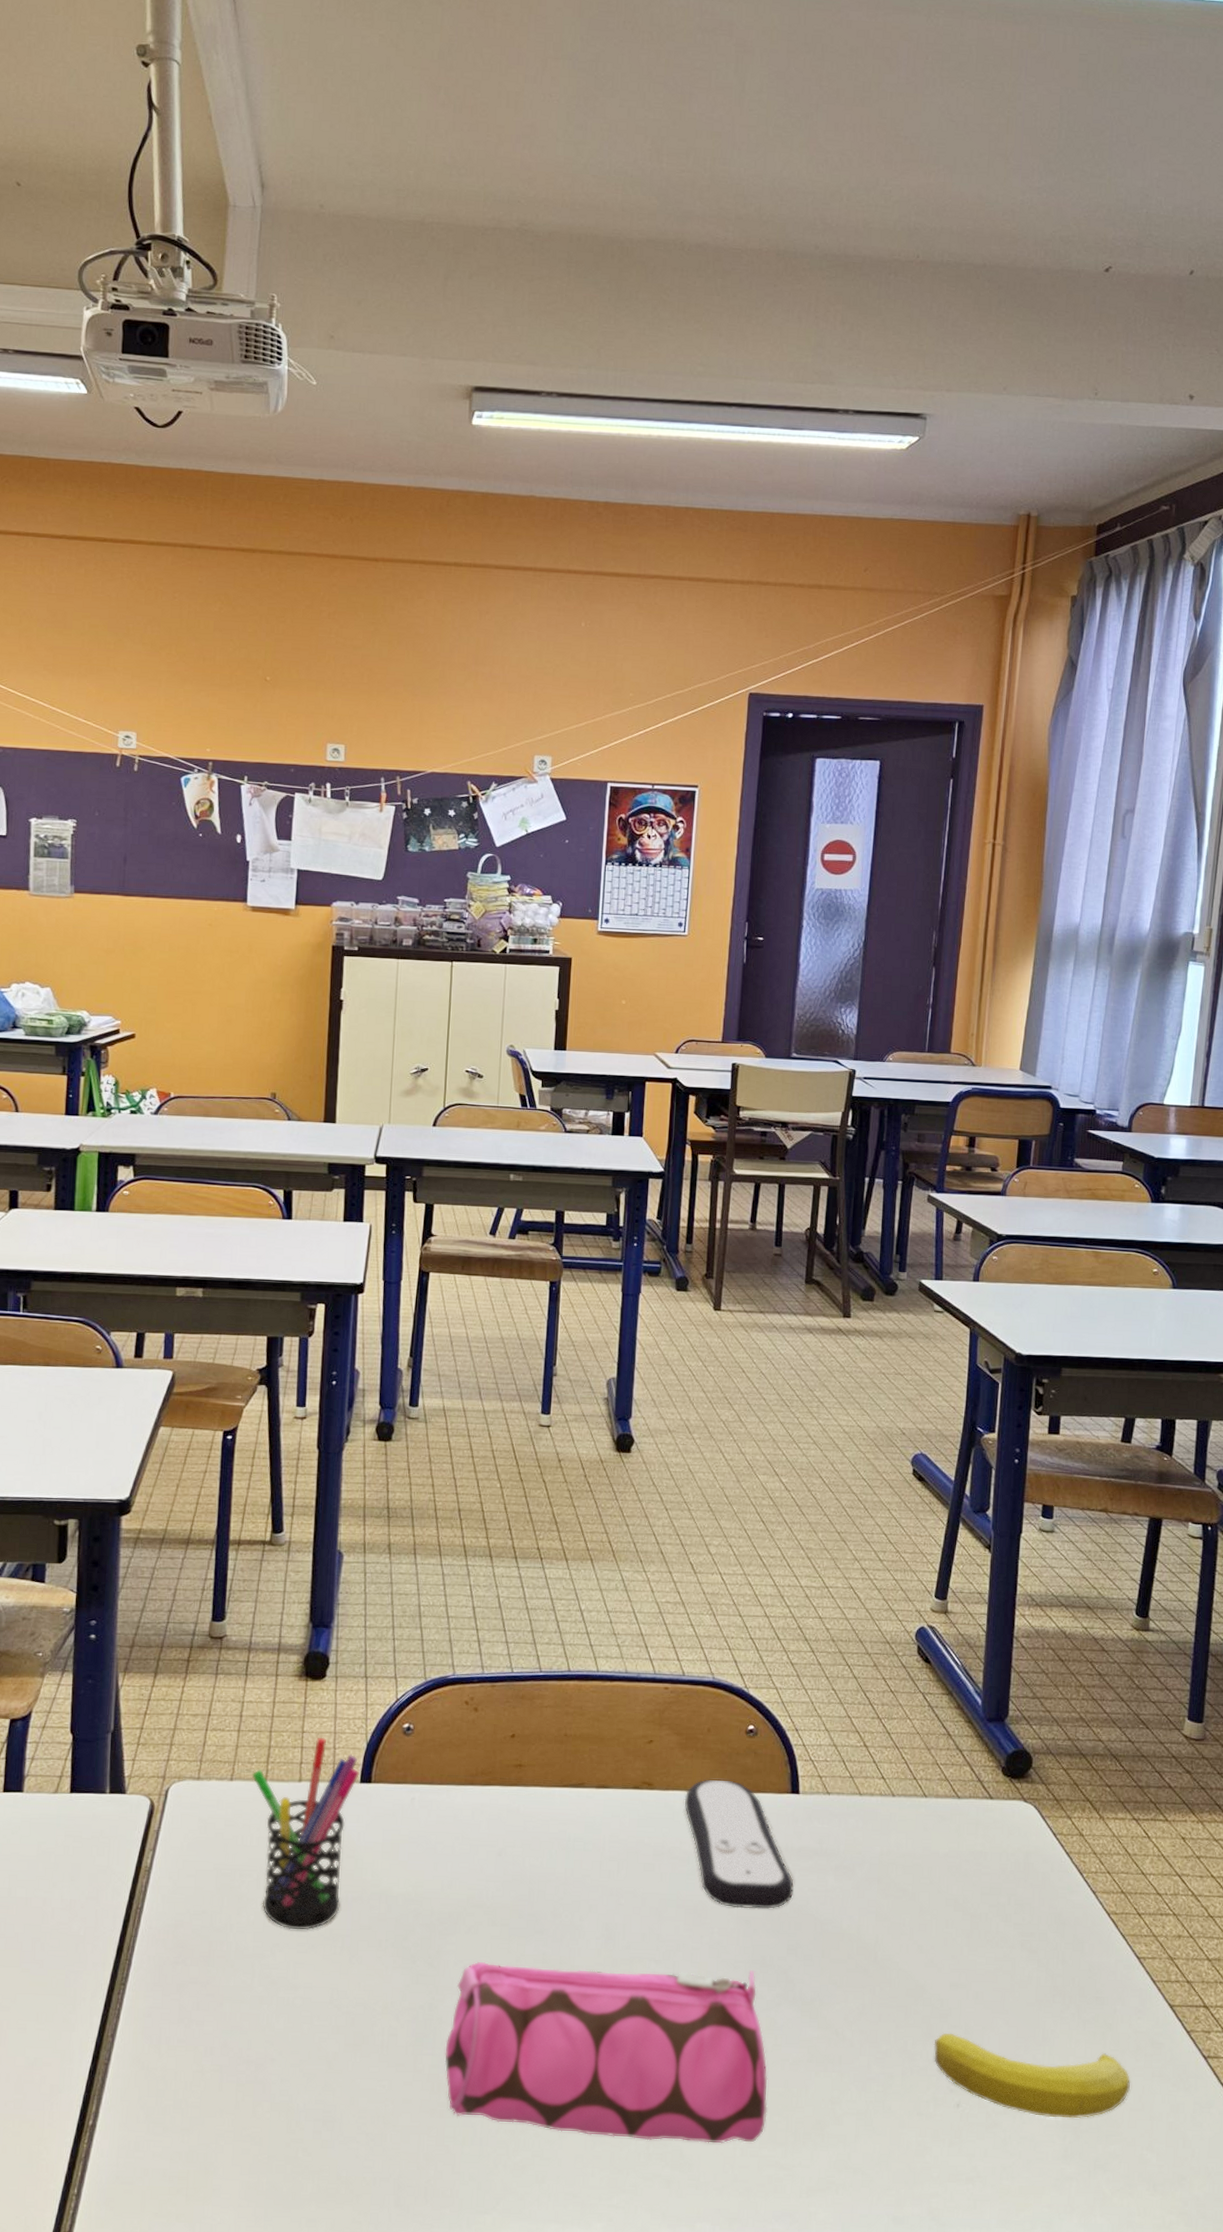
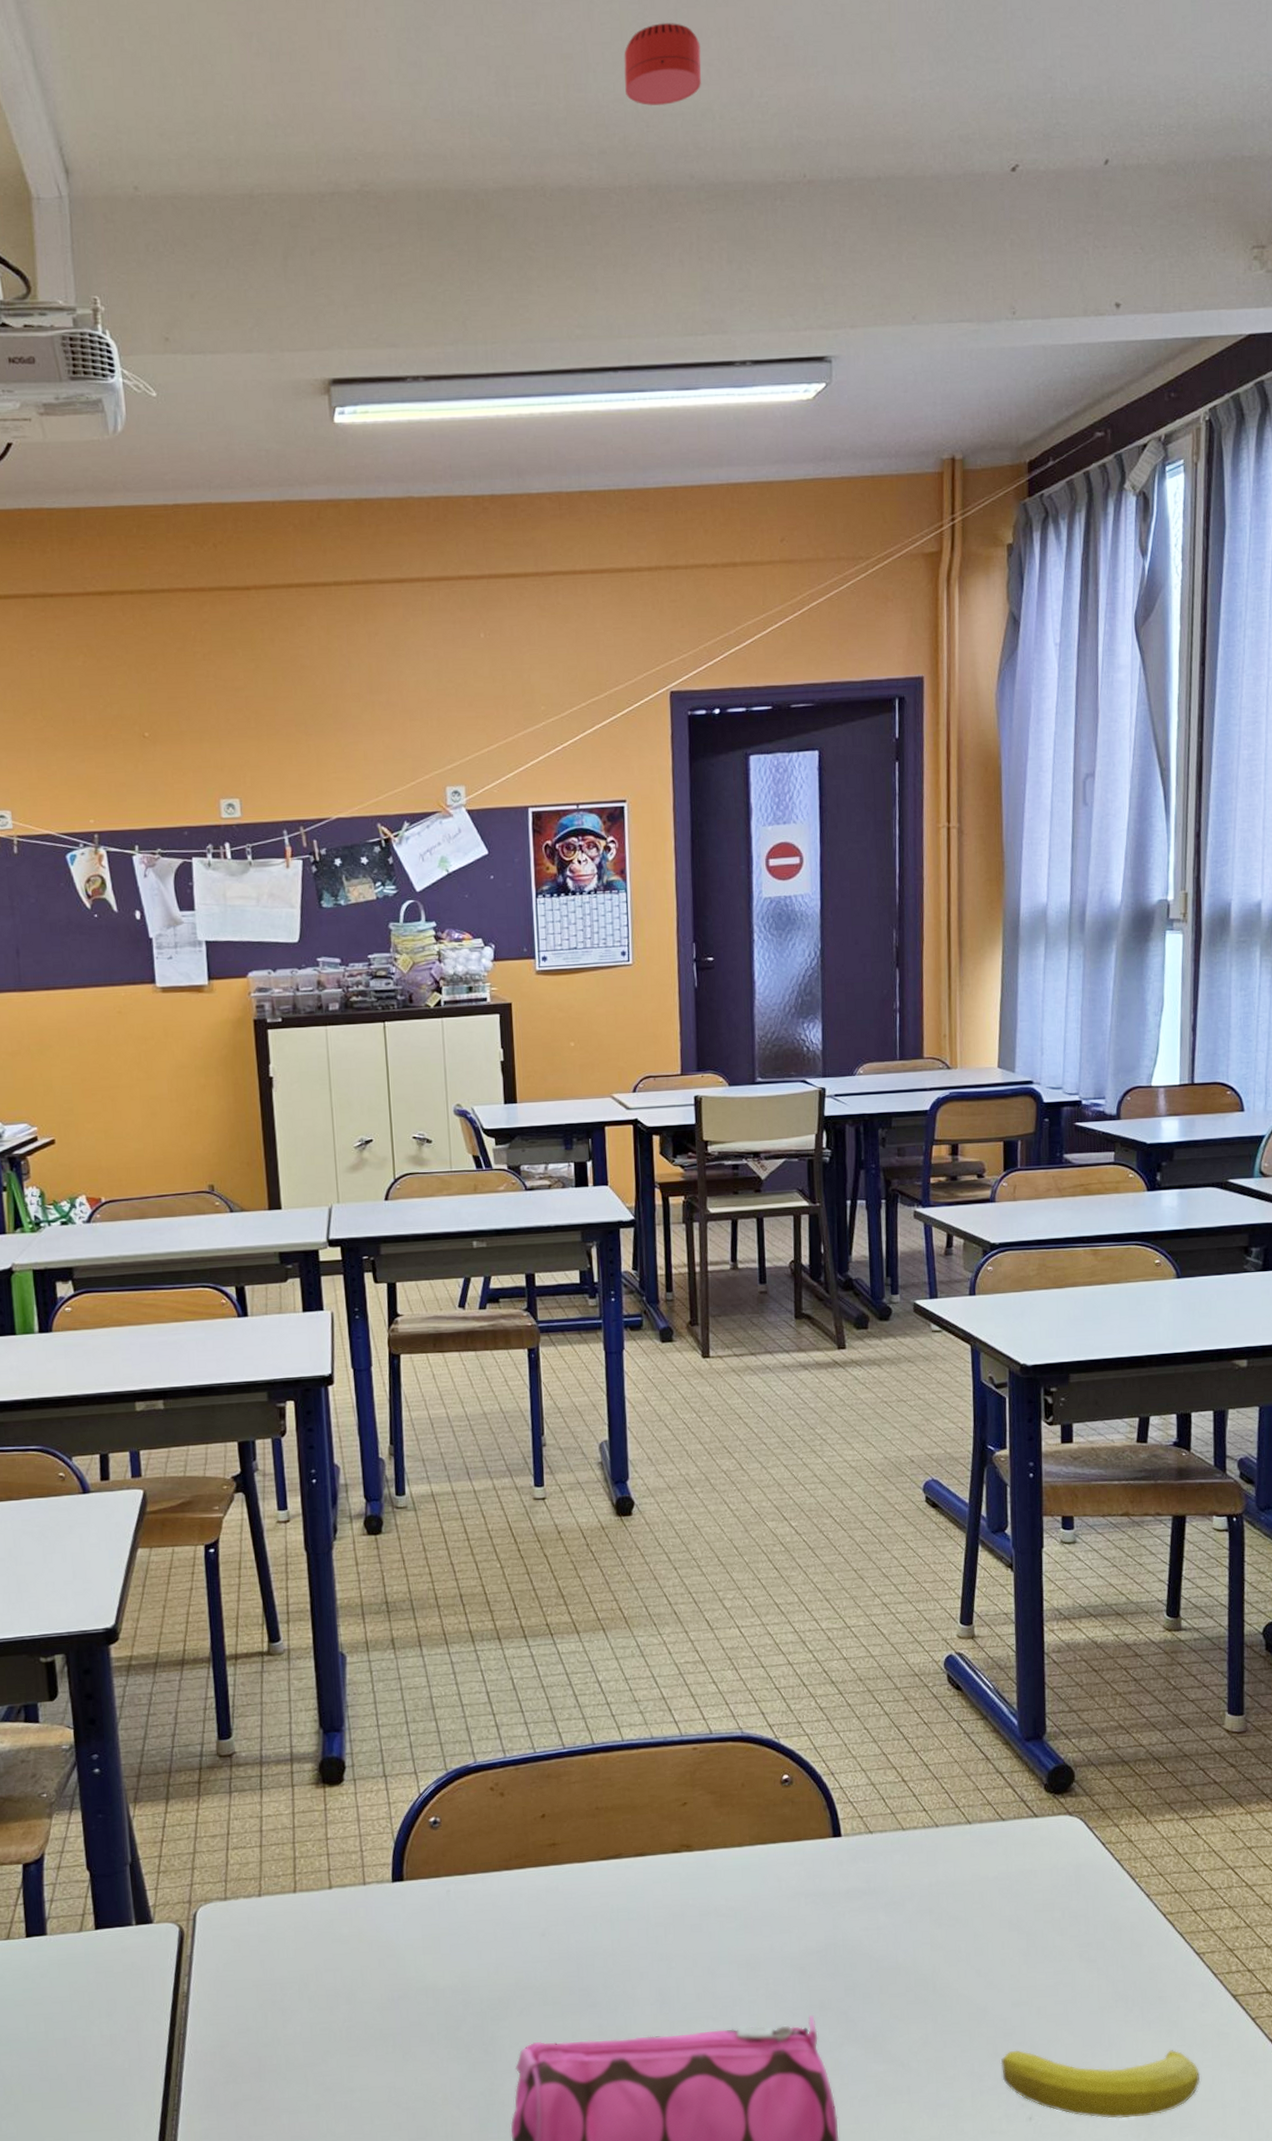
pen holder: present [251,1737,360,1930] -> none [279,1841,390,2036]
remote control: present [684,1779,794,1909] -> none [725,1831,845,1957]
smoke detector: none [765,114,836,184] -> present [624,23,702,106]

